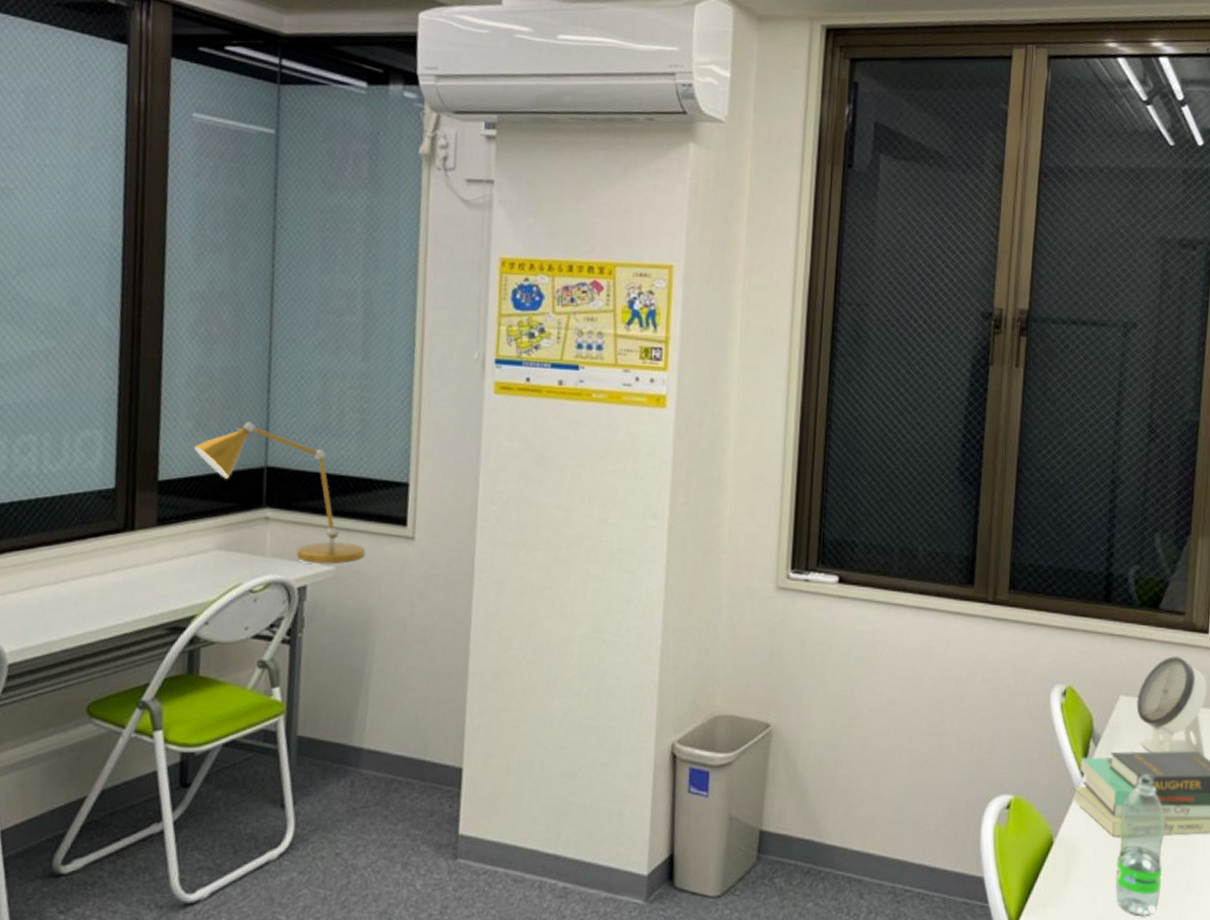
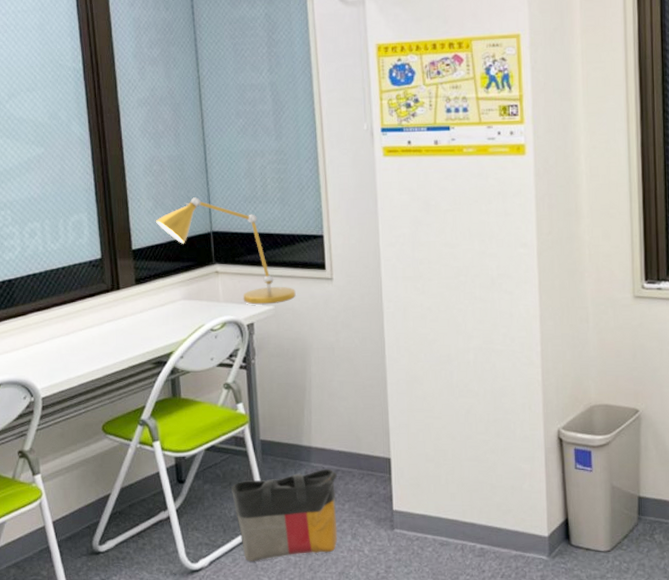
tote bag: none [251,777,393,894] -> present [232,468,338,561]

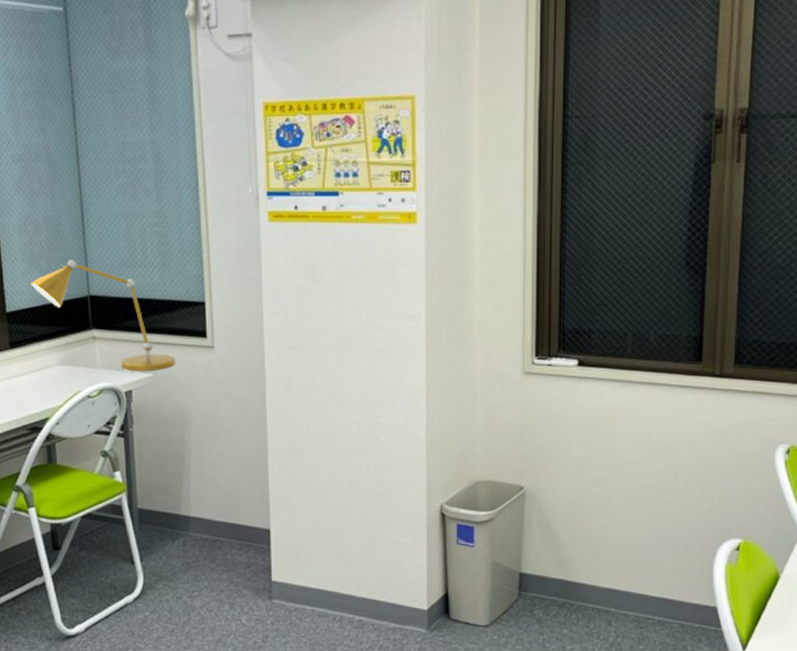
tote bag: present [232,468,338,561] -> none [108,538,216,628]

